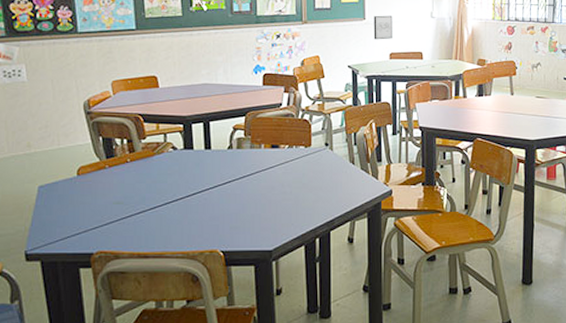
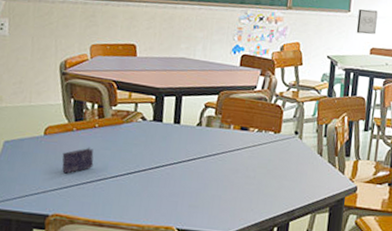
crayon box: none [98,182,131,211] -> present [62,147,94,174]

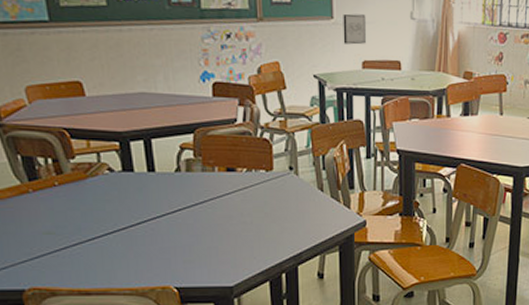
crayon box: present [62,147,94,174] -> none [23,209,64,242]

